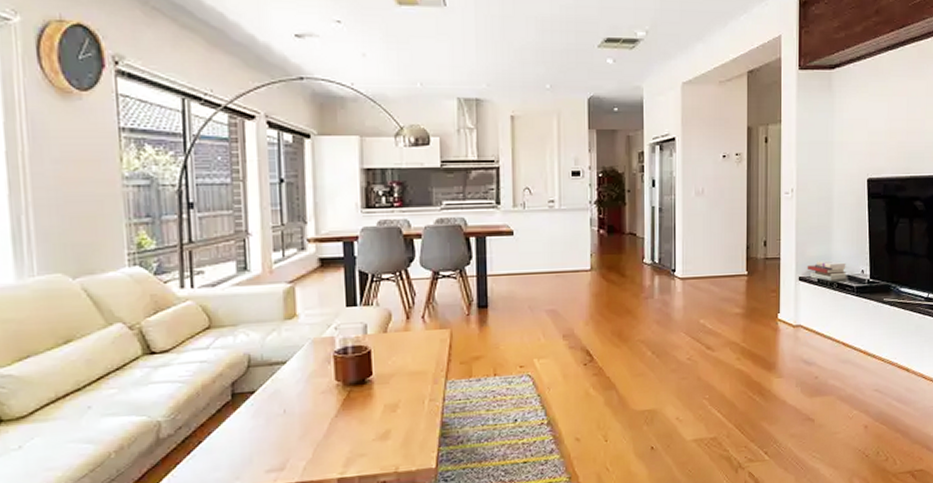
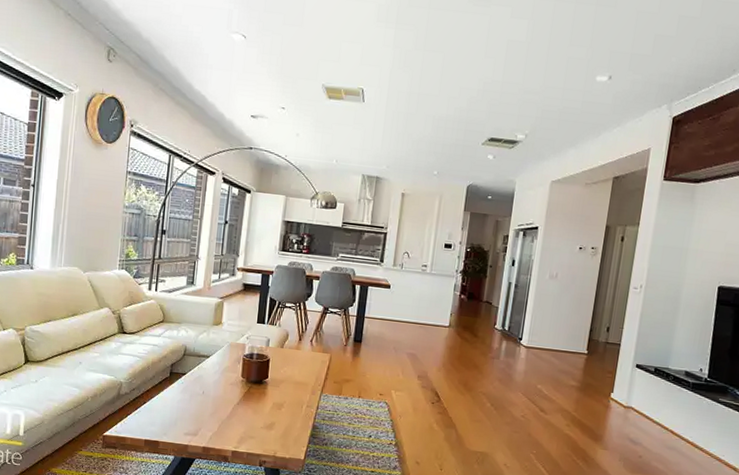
books: present [807,260,847,283] -> none [645,353,685,377]

